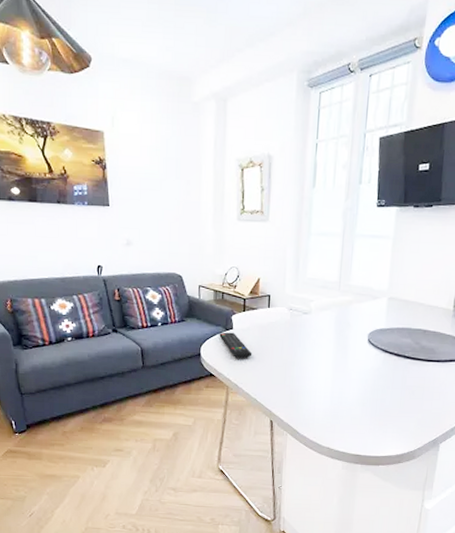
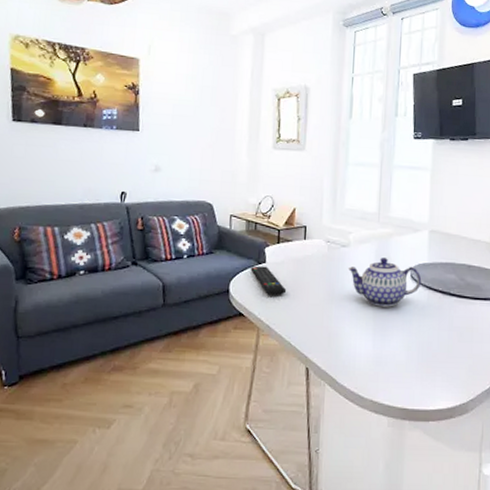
teapot: none [310,324,379,369] -> present [349,258,422,307]

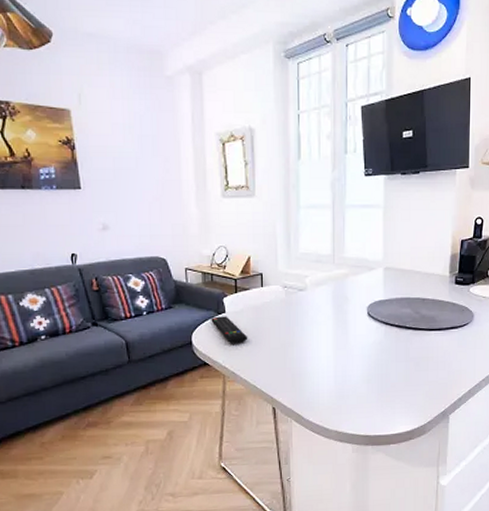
teapot: present [349,258,422,307] -> none [307,298,378,345]

